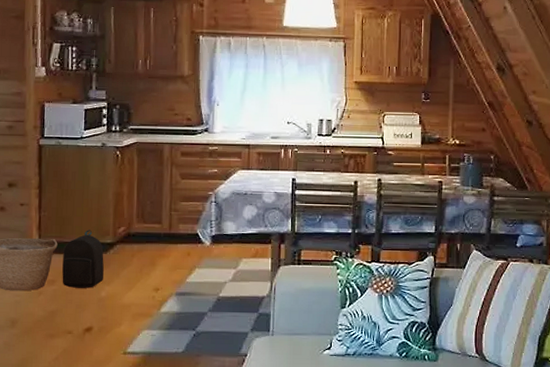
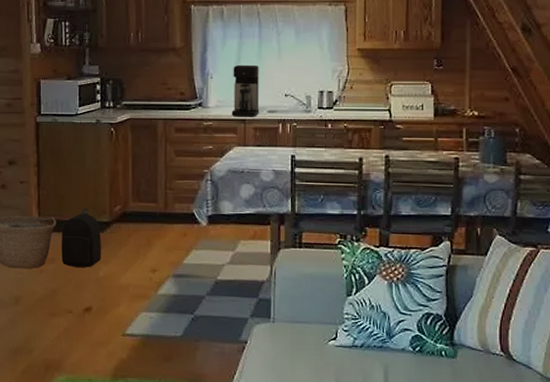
coffee maker: none [236,93,264,143] -> present [231,64,260,117]

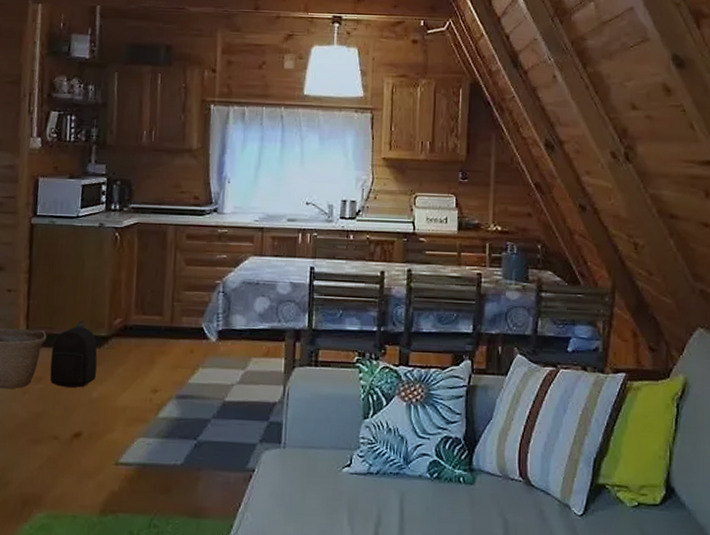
coffee maker: present [231,64,260,117] -> none [248,169,280,226]

